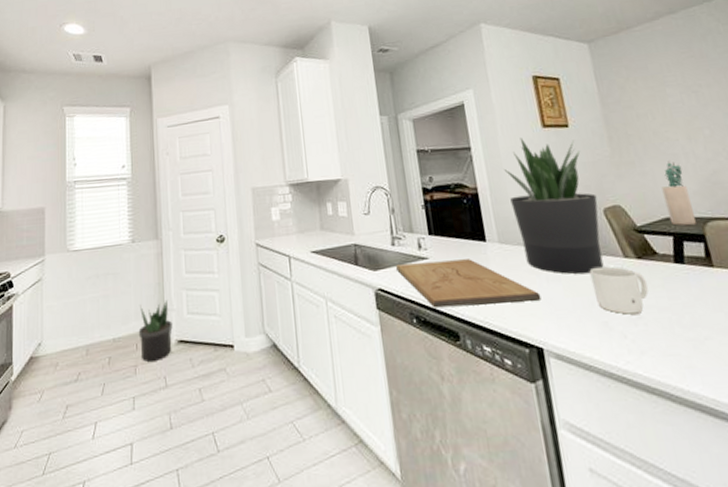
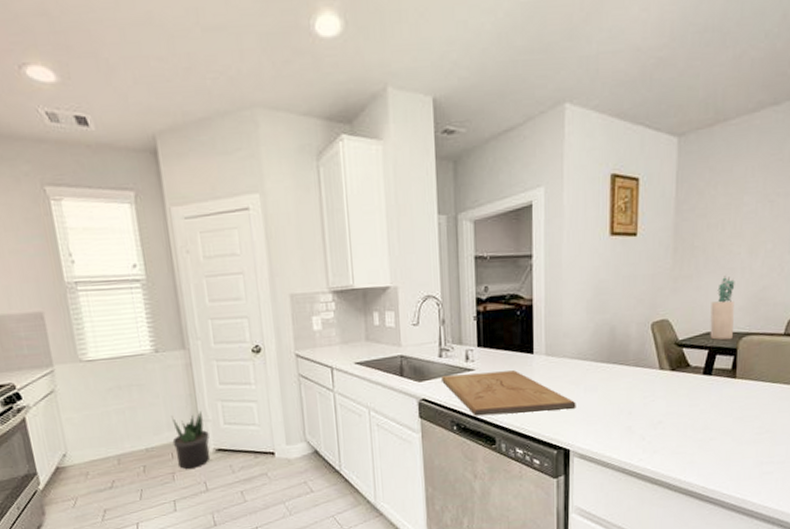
planter: present [503,138,604,274] -> none [562,246,648,385]
mug: present [589,266,649,315] -> none [625,377,675,420]

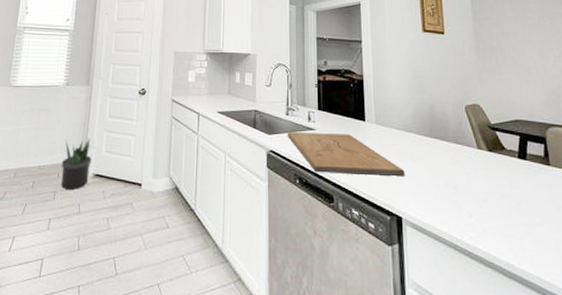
vase: present [710,275,735,341] -> none [515,73,540,129]

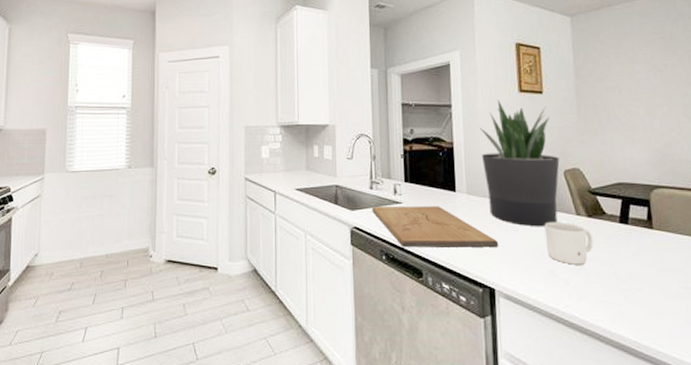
planter: present [61,139,92,190] -> none [130,224,162,277]
planter: none [387,38,461,158] -> present [479,100,560,226]
mug: none [448,154,495,197] -> present [544,221,594,265]

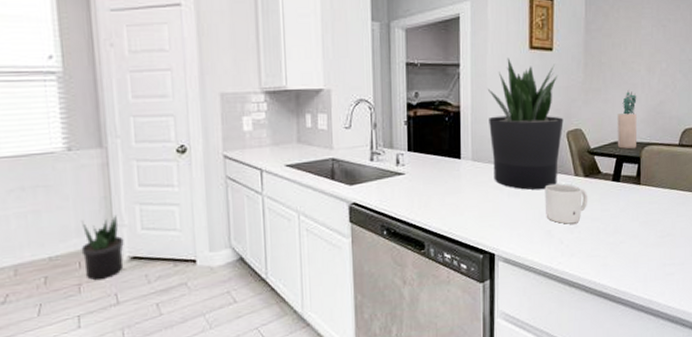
planter: none [130,224,162,277] -> present [81,216,124,280]
cutting board: present [372,206,499,248] -> none [373,175,501,221]
vase: none [618,132,644,192] -> present [617,90,637,150]

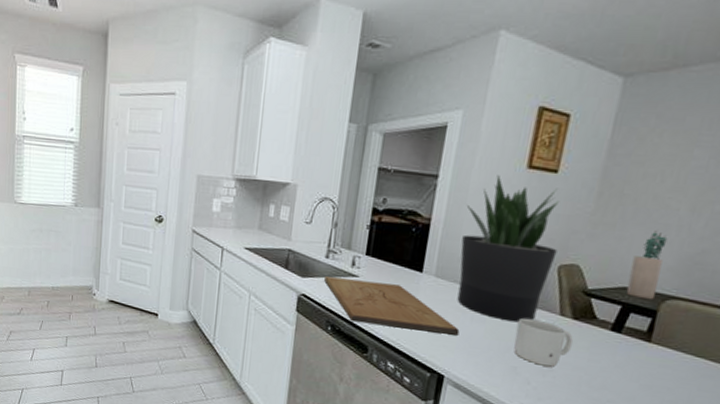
planter: present [81,216,124,280] -> none [74,263,106,313]
cutting board: none [373,175,501,221] -> present [324,276,460,336]

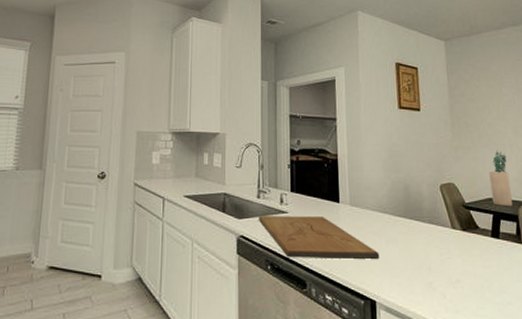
planter: present [457,175,560,321] -> none [362,115,436,238]
mug: present [514,317,574,367] -> none [422,234,469,278]

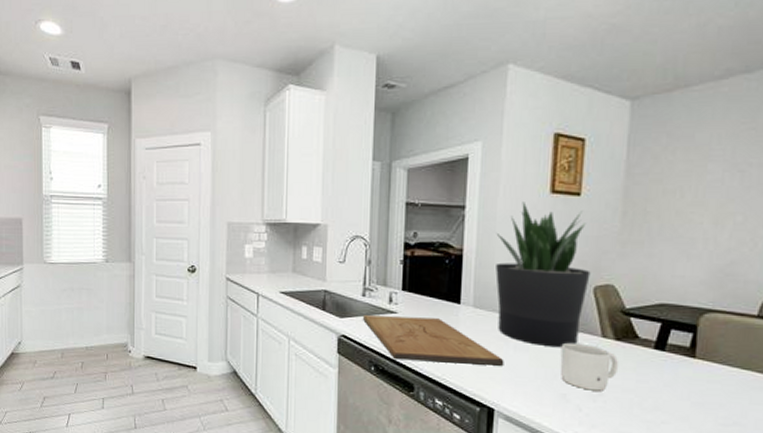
planter: none [362,115,436,238] -> present [495,202,591,347]
mug: none [422,234,469,278] -> present [560,342,619,391]
vase: present [489,150,513,207] -> none [663,245,696,315]

